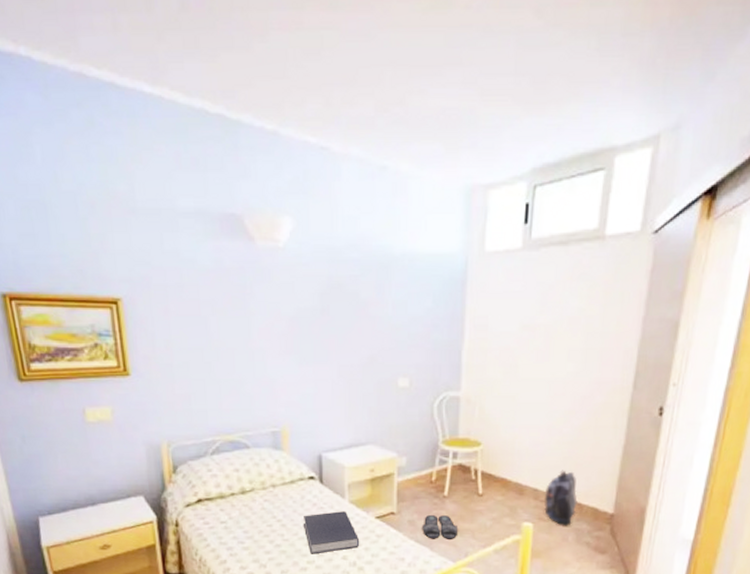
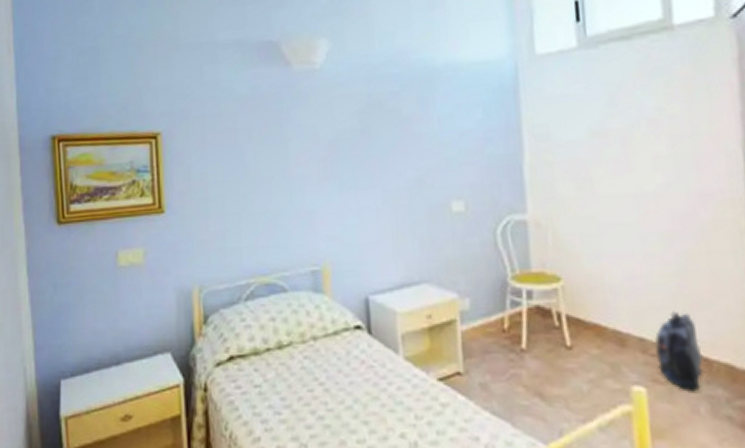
book: present [303,511,360,554] -> none [349,371,421,431]
slippers: present [422,514,457,539] -> none [498,375,545,410]

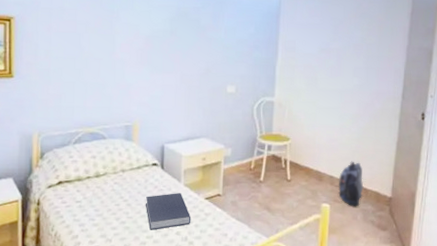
book: none [349,371,421,431] -> present [145,193,191,230]

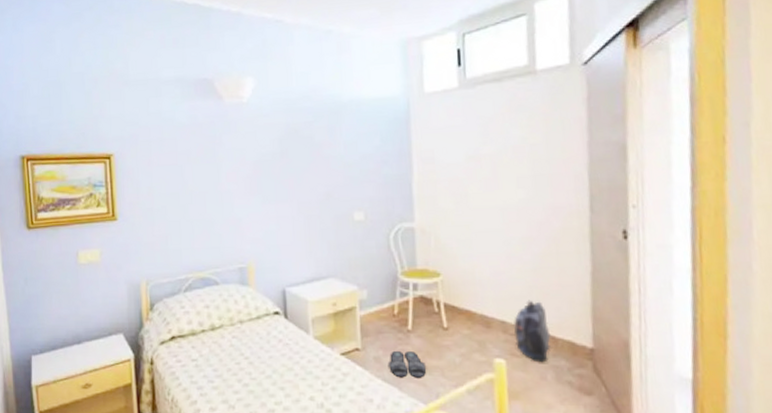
book: present [145,193,191,230] -> none [269,348,327,395]
slippers: none [242,196,270,218] -> present [389,350,426,378]

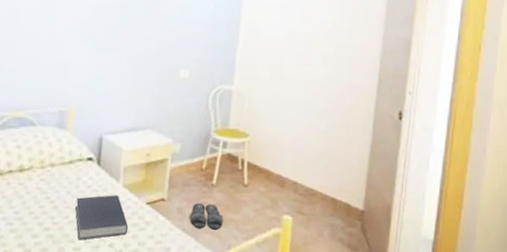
book: none [269,348,327,395] -> present [74,195,129,240]
backpack: present [513,300,551,363] -> none [302,165,332,221]

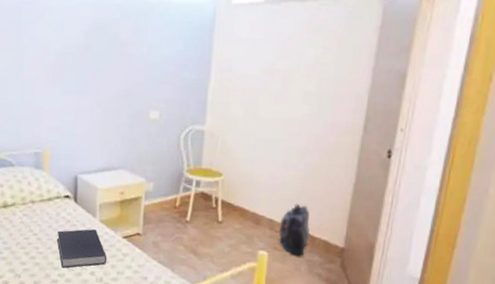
slippers: present [190,202,223,230] -> none [165,237,198,262]
backpack: none [302,165,332,221] -> present [279,203,310,257]

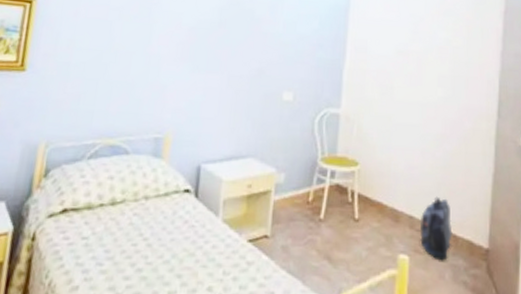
book: present [56,229,107,268] -> none [170,231,229,283]

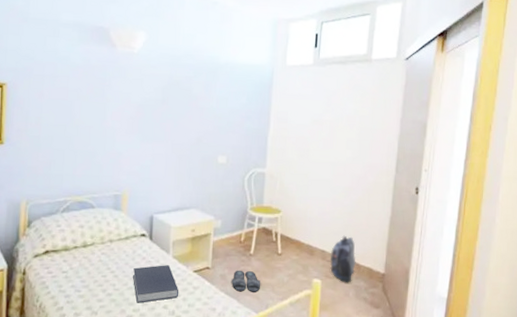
book: none [170,231,229,283] -> present [132,265,179,303]
slippers: none [296,240,332,271] -> present [232,270,260,292]

